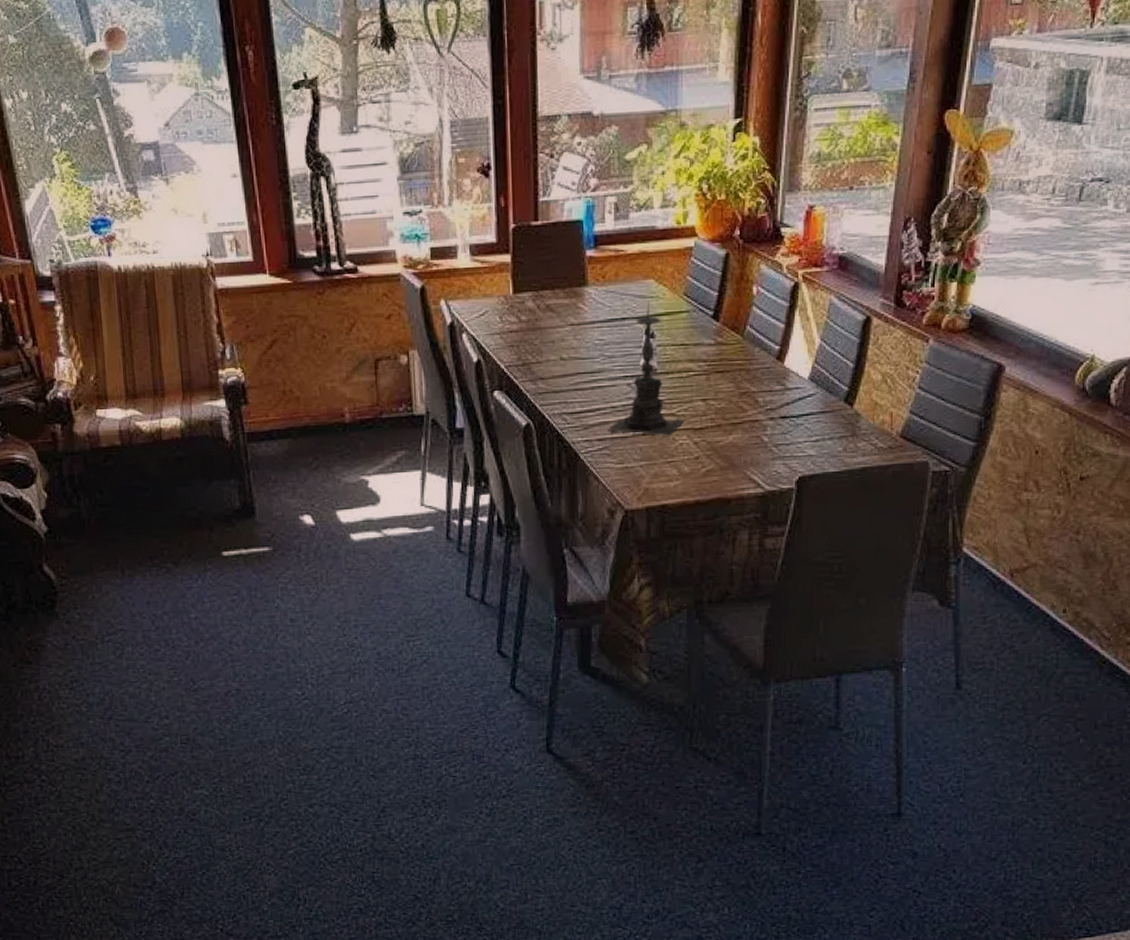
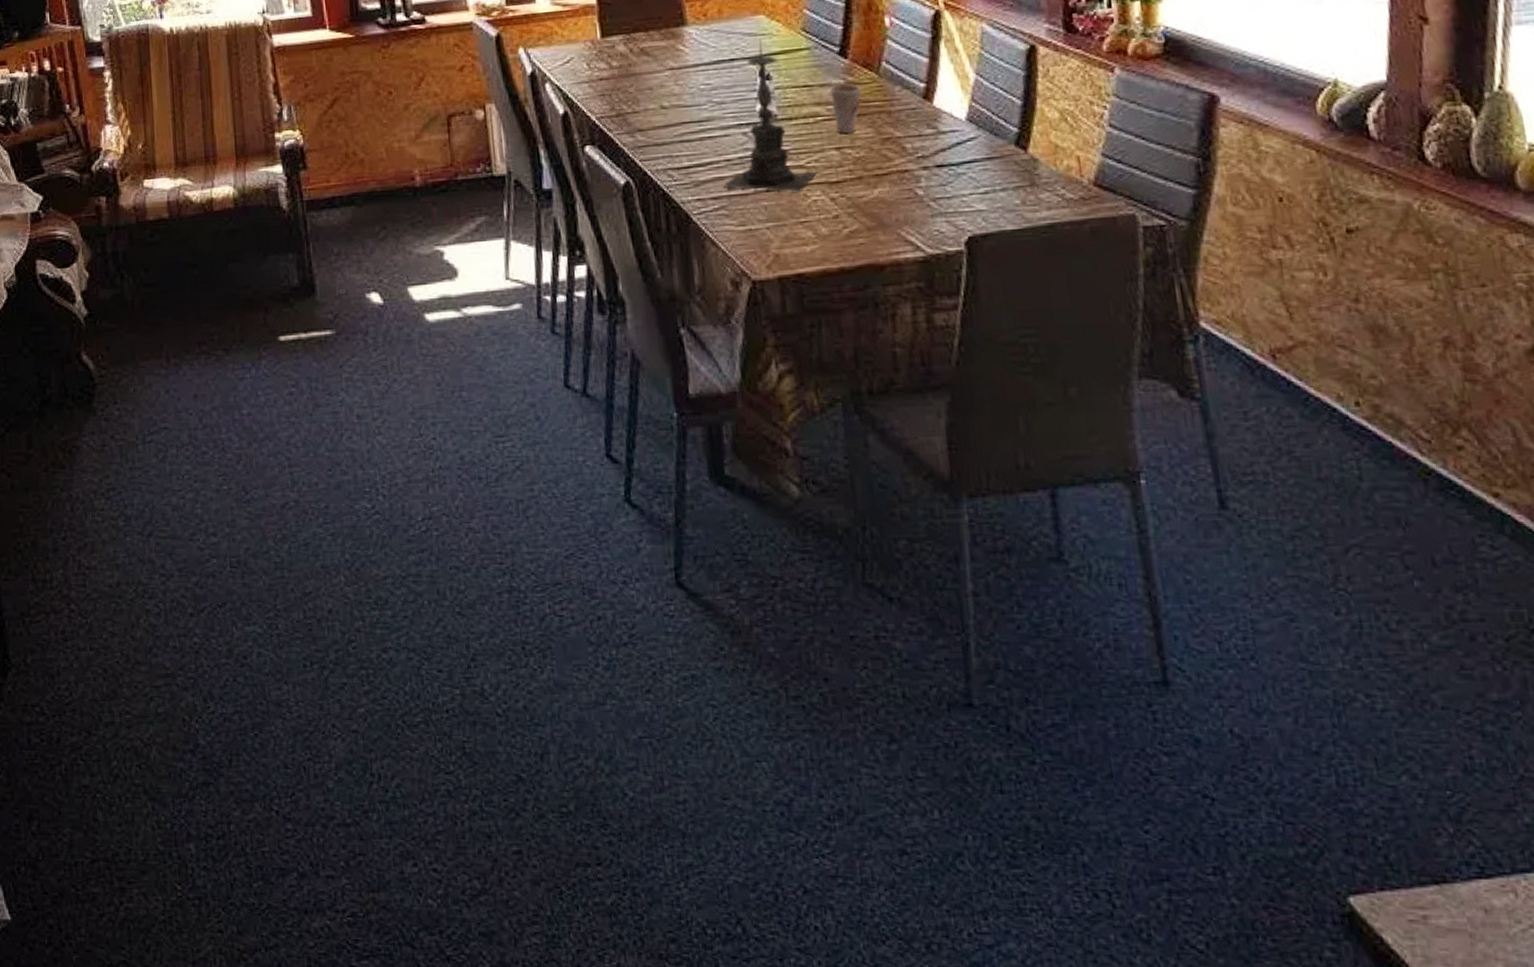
cup: none [702,343,729,387] -> present [830,83,863,133]

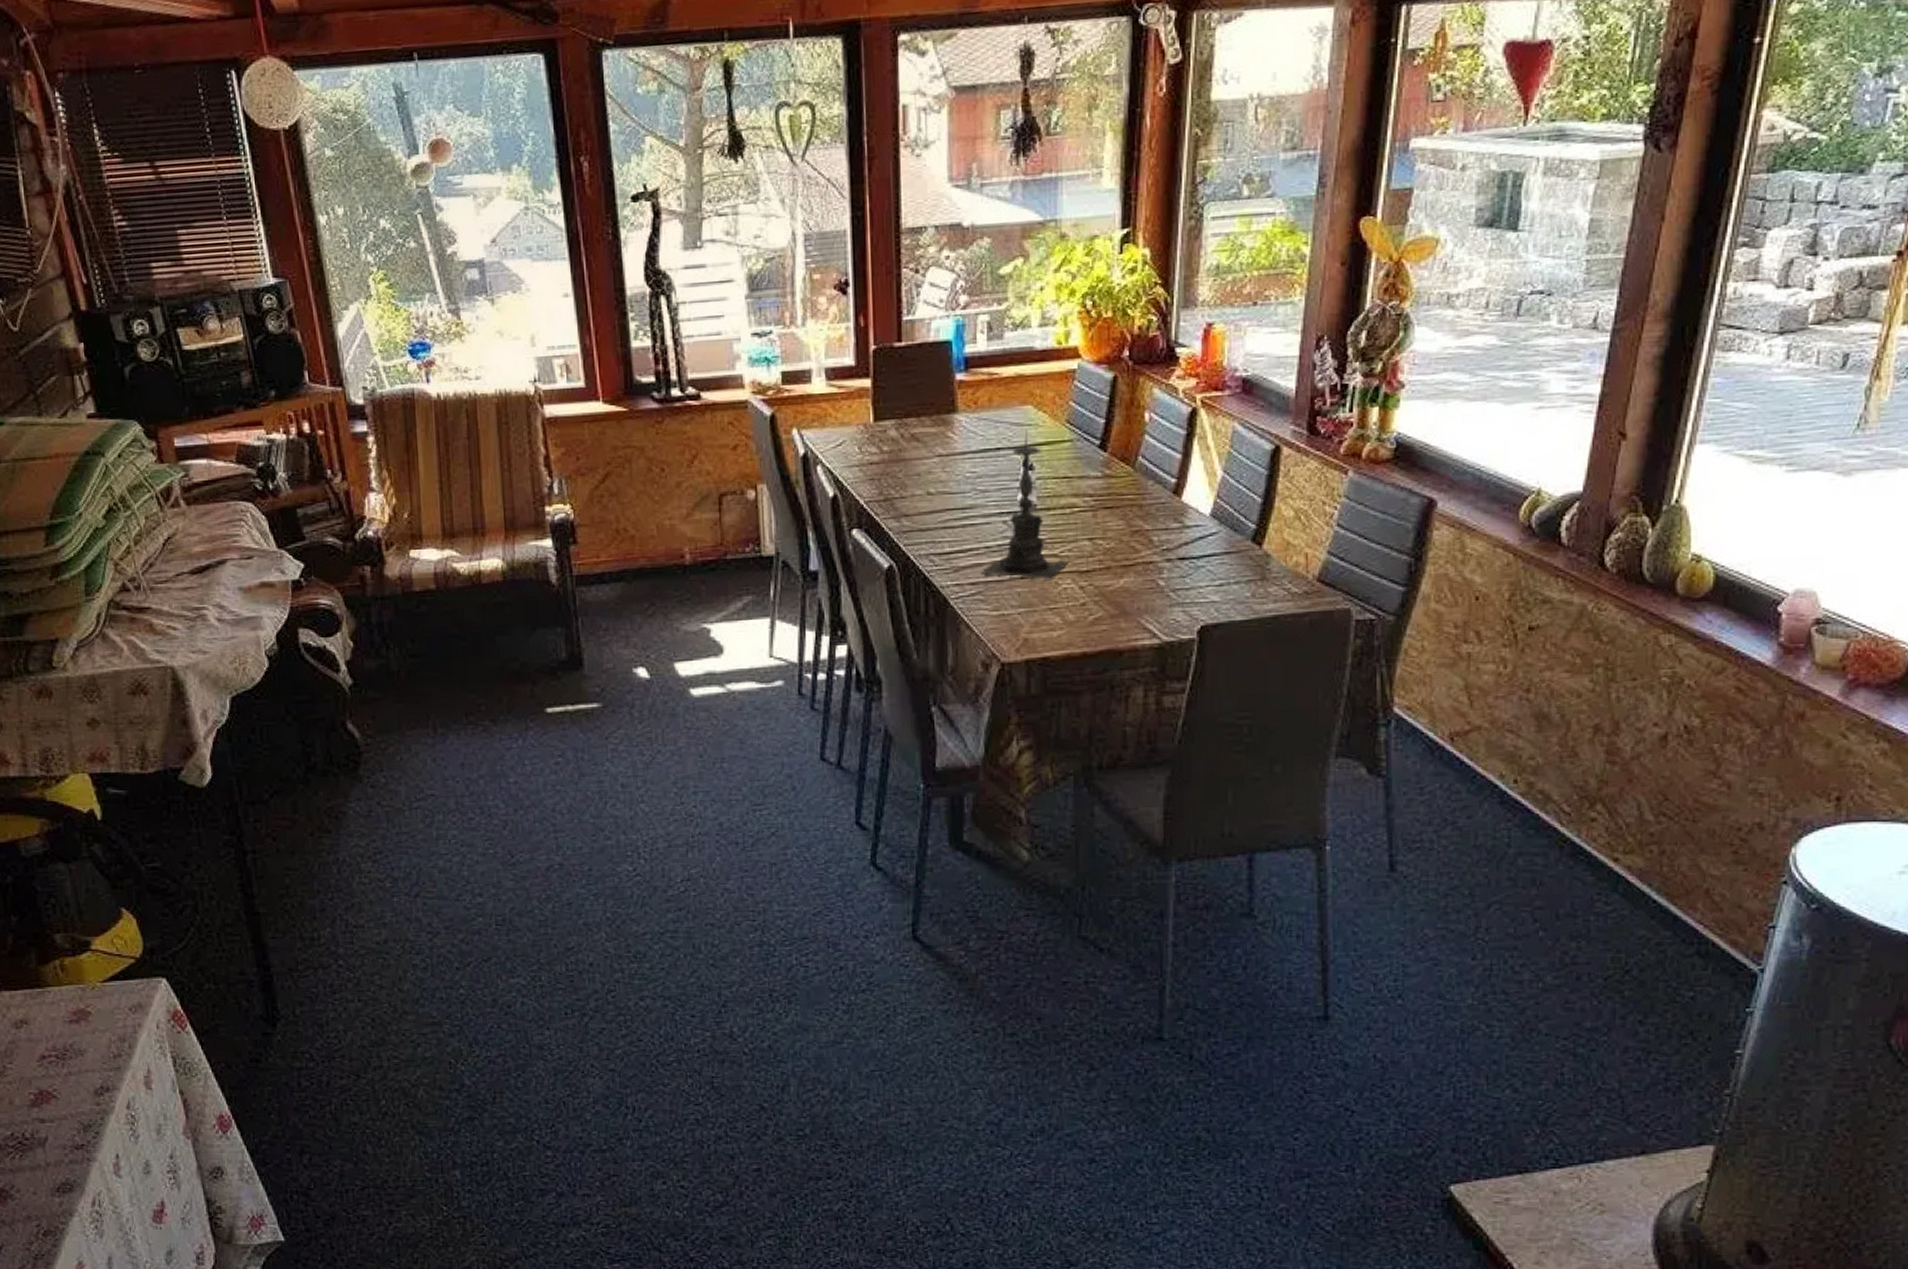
cup: present [830,83,863,133] -> none [1088,476,1119,525]

